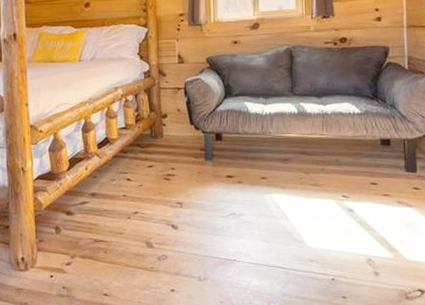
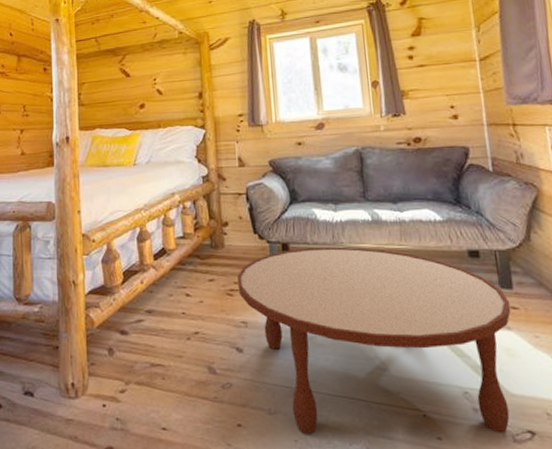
coffee table: none [174,136,413,297] -> present [237,247,511,435]

